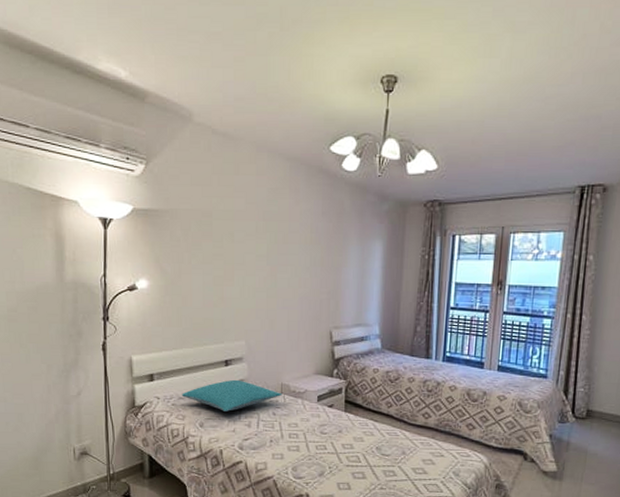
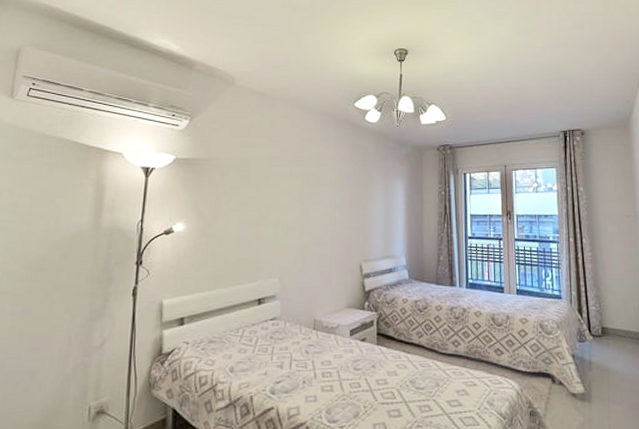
pillow: present [181,379,282,412] -> none [212,318,315,353]

